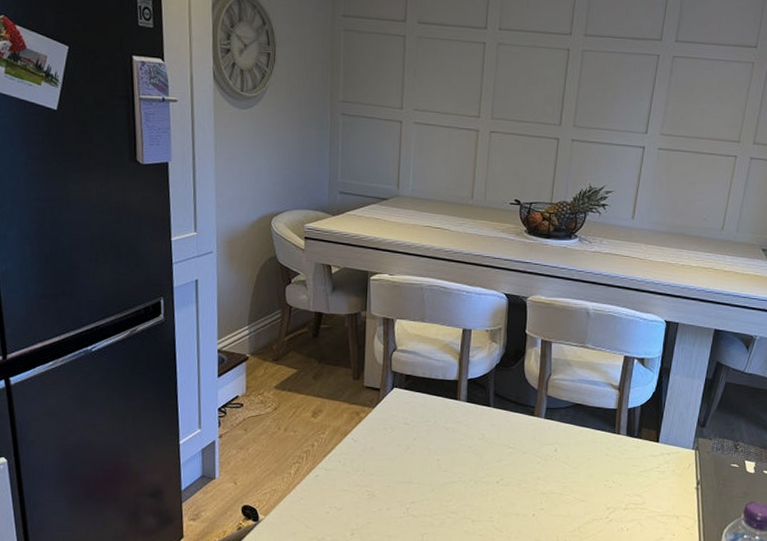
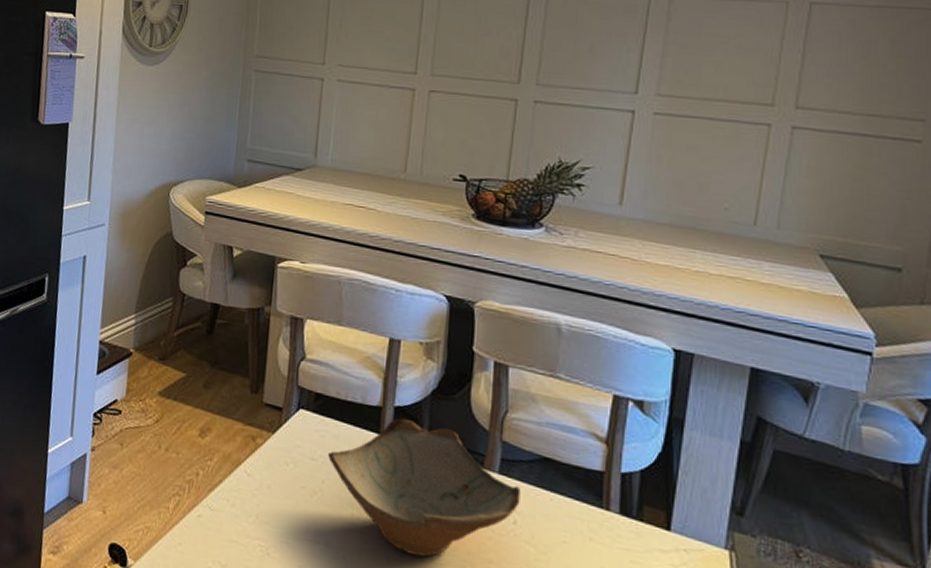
ceramic bowl: none [417,387,560,482] -> present [327,418,521,557]

